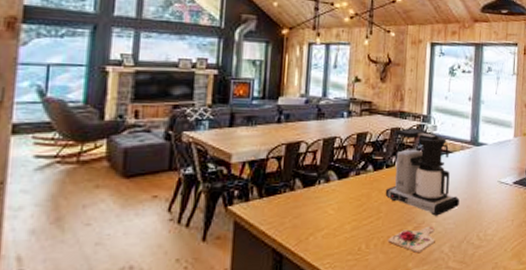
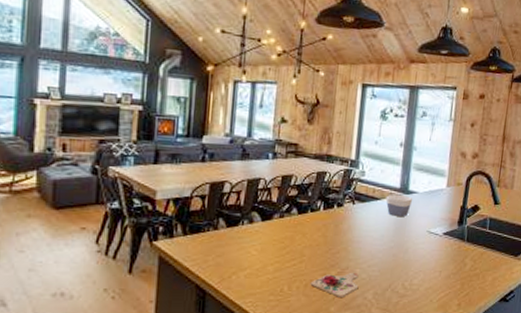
coffee maker: present [385,128,459,216] -> none [309,172,386,263]
bowl: none [457,146,483,169] -> present [386,194,413,218]

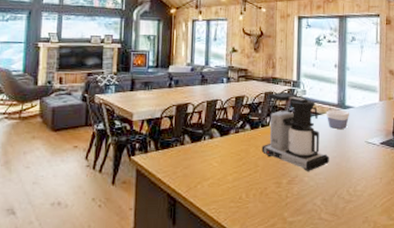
coffee maker: none [309,172,386,263] -> present [261,92,329,171]
cutting board: present [310,272,359,299] -> none [265,180,308,205]

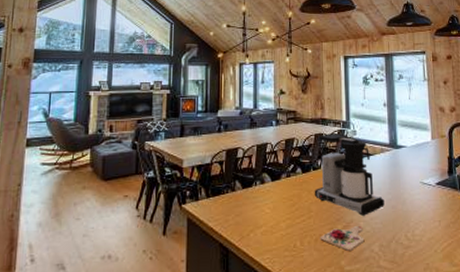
cutting board: none [265,180,308,205] -> present [320,225,365,252]
bowl: present [326,109,350,130] -> none [378,149,403,171]

